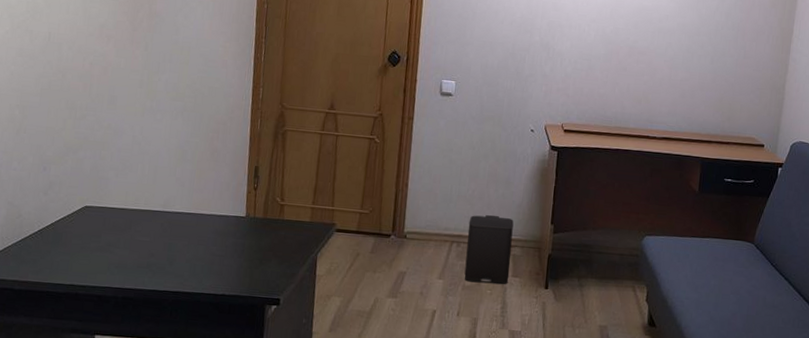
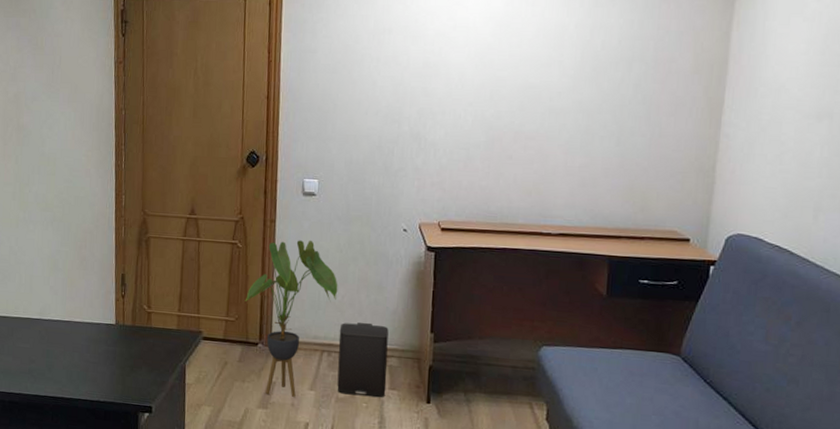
house plant: none [379,137,470,286] -> present [245,240,338,397]

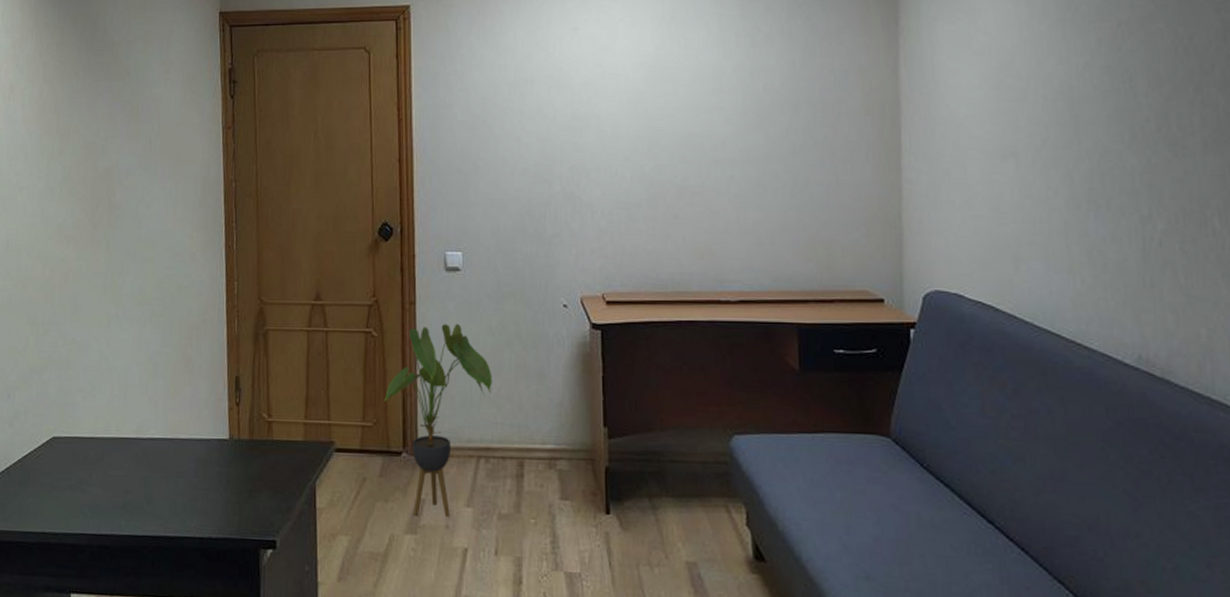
pedal bin: present [337,322,389,398] -> none [497,418,557,511]

